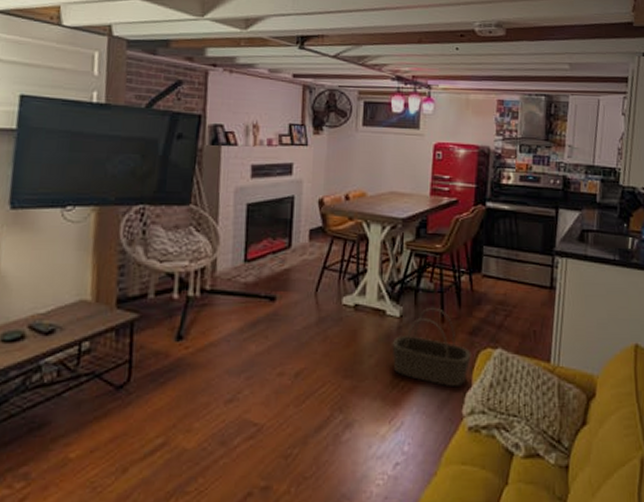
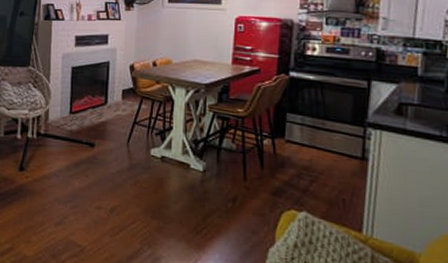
basket: present [392,307,471,388] -> none [195,165,274,242]

